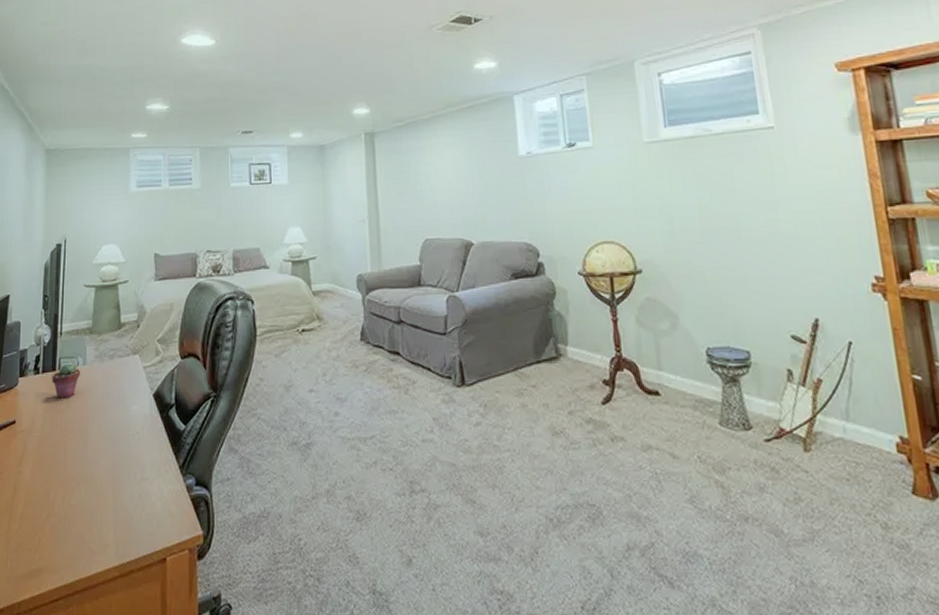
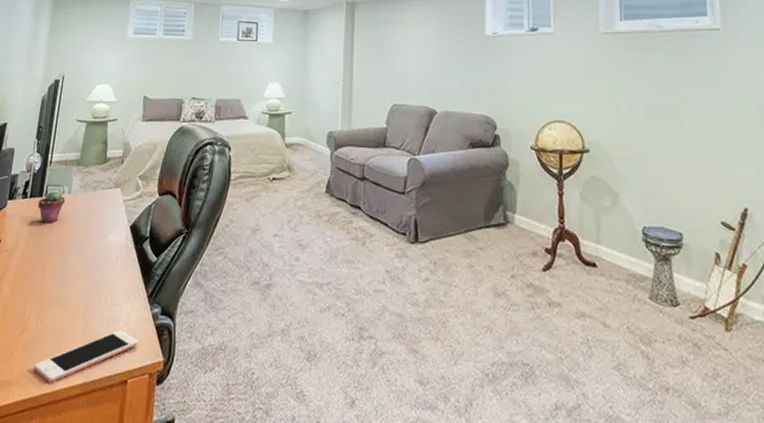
cell phone: none [65,506,174,567] -> present [34,330,139,383]

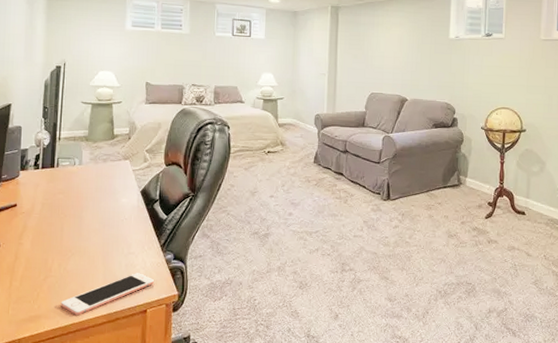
potted succulent: present [38,191,66,223] -> none [50,162,77,190]

